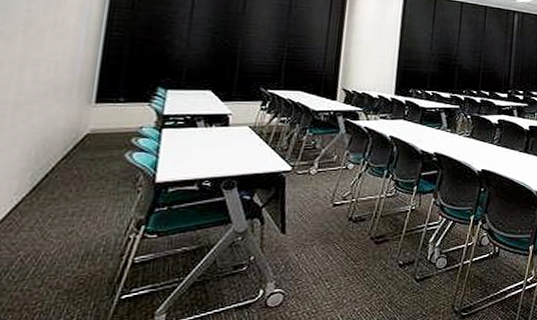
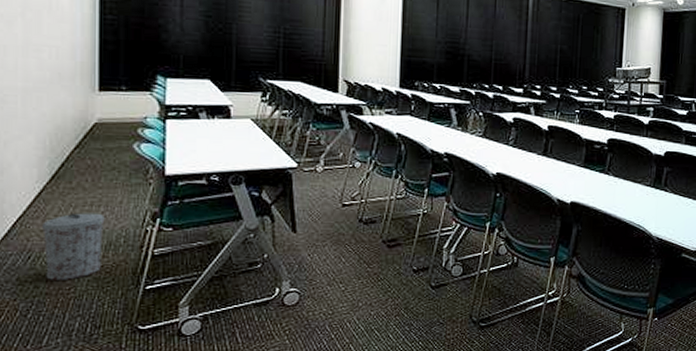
trash can: none [11,223,86,296] -> present [43,213,105,281]

